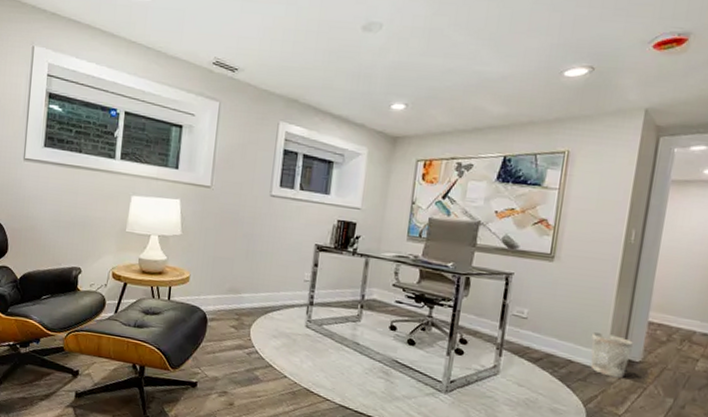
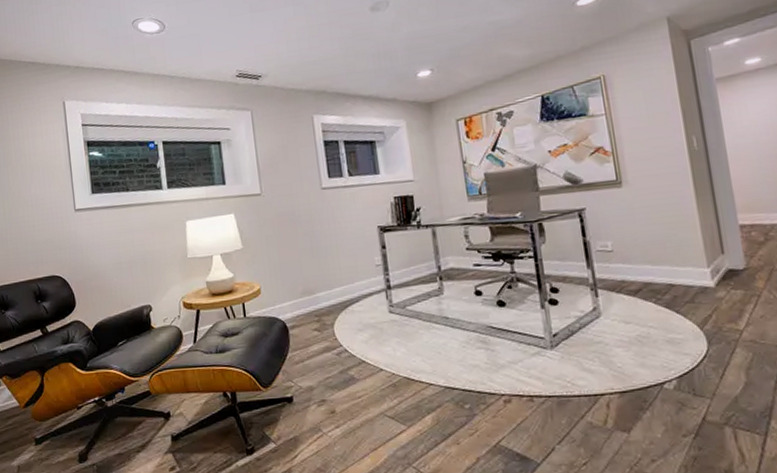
wastebasket: present [590,332,633,379] -> none [685,247,733,292]

